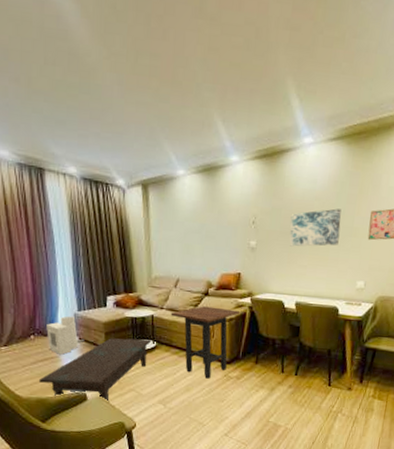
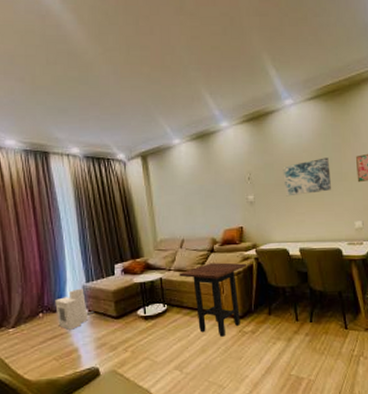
coffee table: present [39,338,151,401] -> none [49,303,161,378]

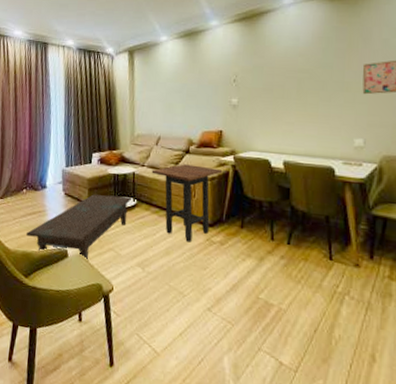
coffee table: none [49,303,161,378] -> present [26,194,131,259]
air purifier: present [55,288,94,330] -> none [37,171,70,209]
wall art: present [283,158,331,197] -> none [273,64,330,103]

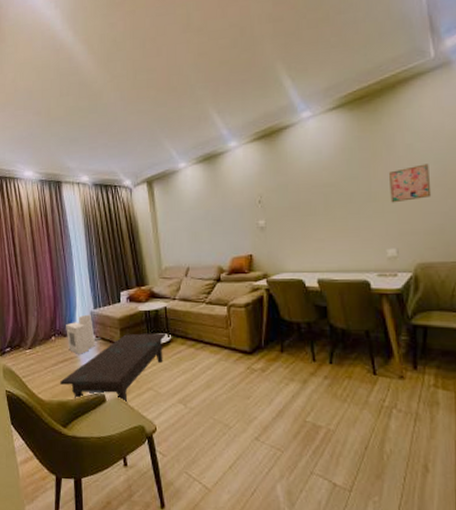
air purifier: none [37,171,70,209] -> present [66,314,101,354]
side table: present [151,164,223,242] -> none [183,293,257,373]

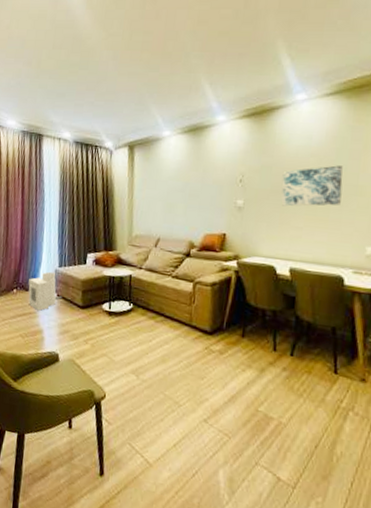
coffee table: present [60,333,166,402] -> none [16,297,127,364]
wall art: none [298,175,357,221] -> present [281,165,343,207]

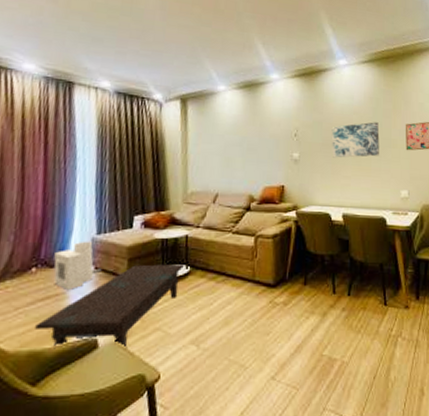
coffee table: none [16,297,127,364] -> present [35,264,184,349]

